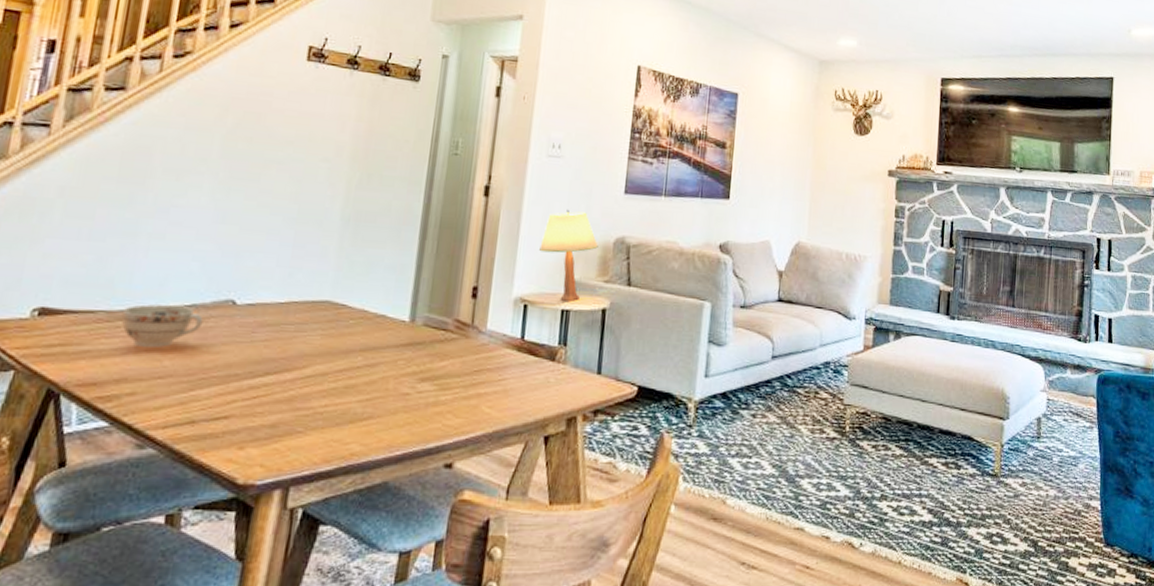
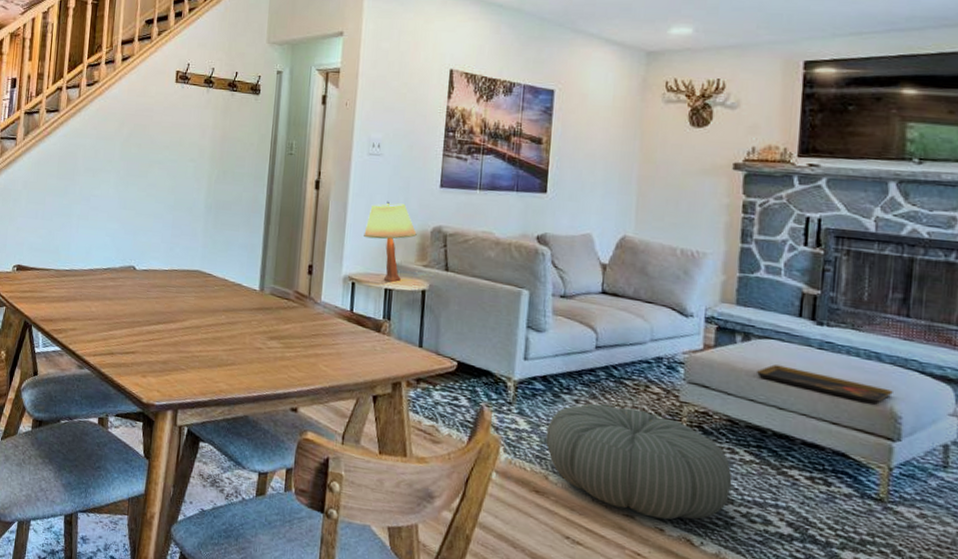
teacup: present [121,304,204,348] -> none [64,266,115,298]
pouf: none [724,416,886,527] -> present [545,403,733,520]
decorative tray: none [904,360,1004,388] -> present [756,364,893,405]

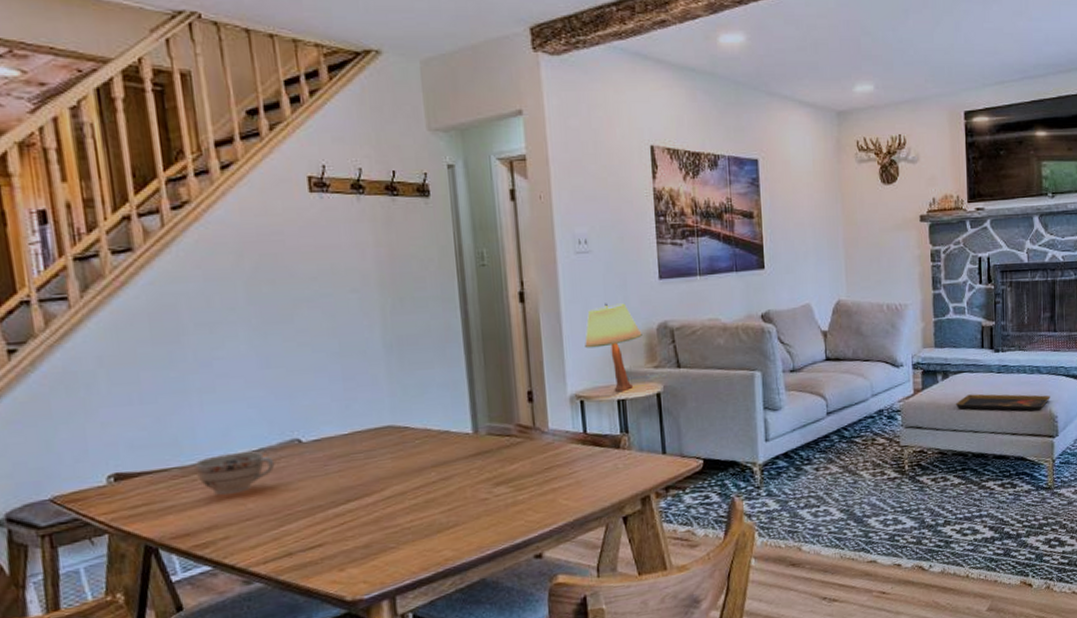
teacup: none [64,266,115,298] -> present [194,451,275,496]
pouf: present [545,403,733,520] -> none [794,462,947,558]

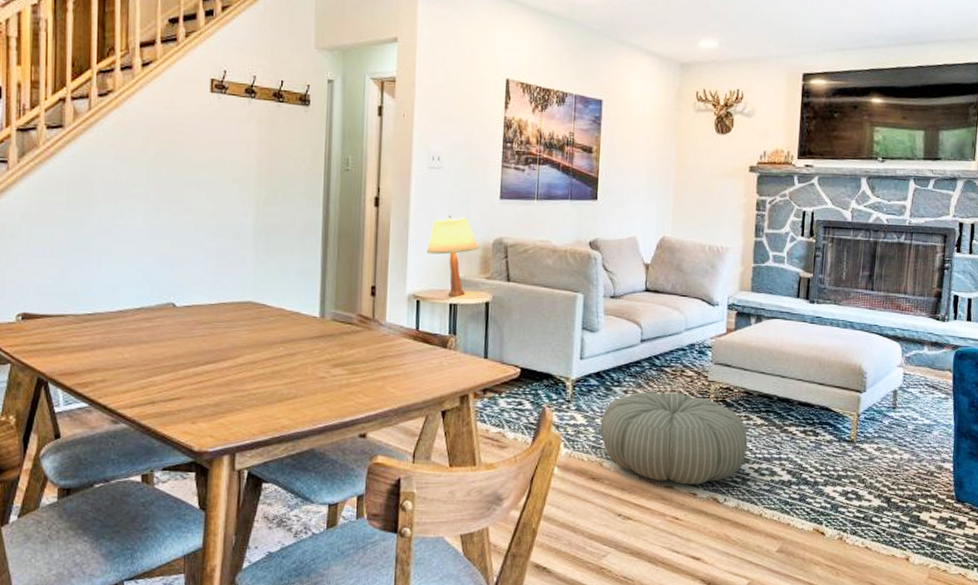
teacup: present [194,451,275,496] -> none [86,308,151,344]
pouf: none [794,462,947,558] -> present [600,392,748,485]
decorative tray: present [955,394,1050,412] -> none [765,340,861,365]

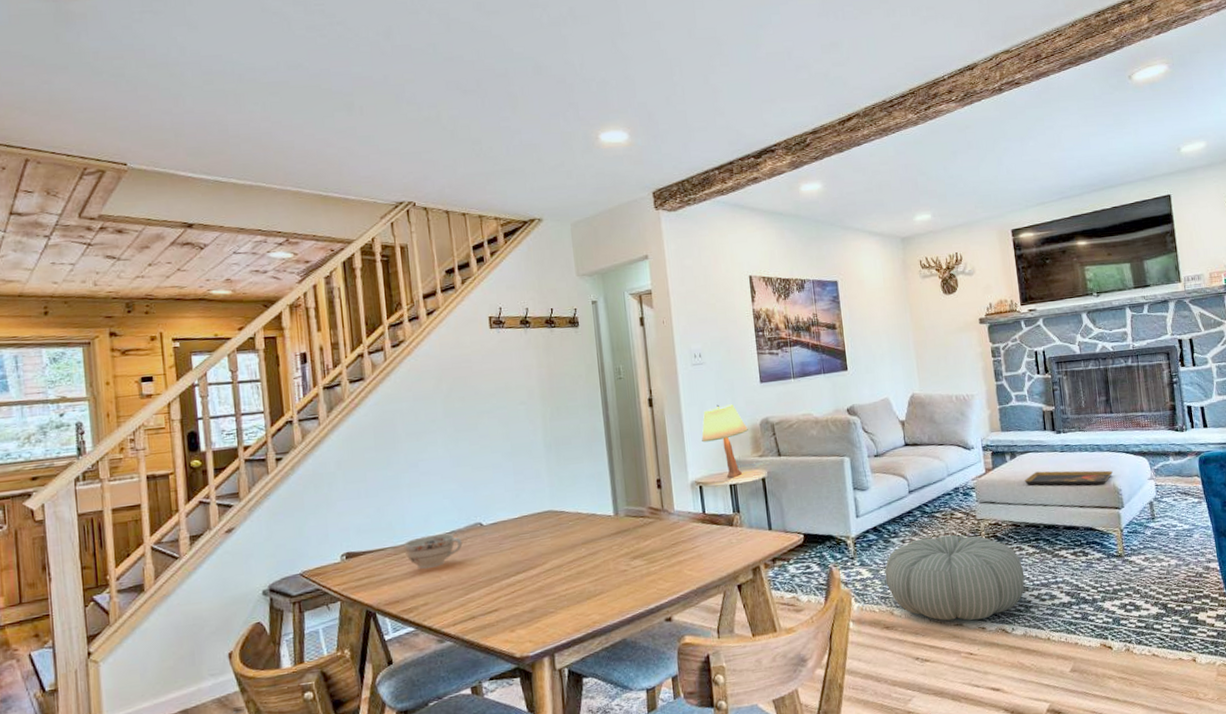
teacup: none [86,308,151,344] -> present [403,533,463,569]
decorative tray: none [765,340,861,365] -> present [1024,470,1113,486]

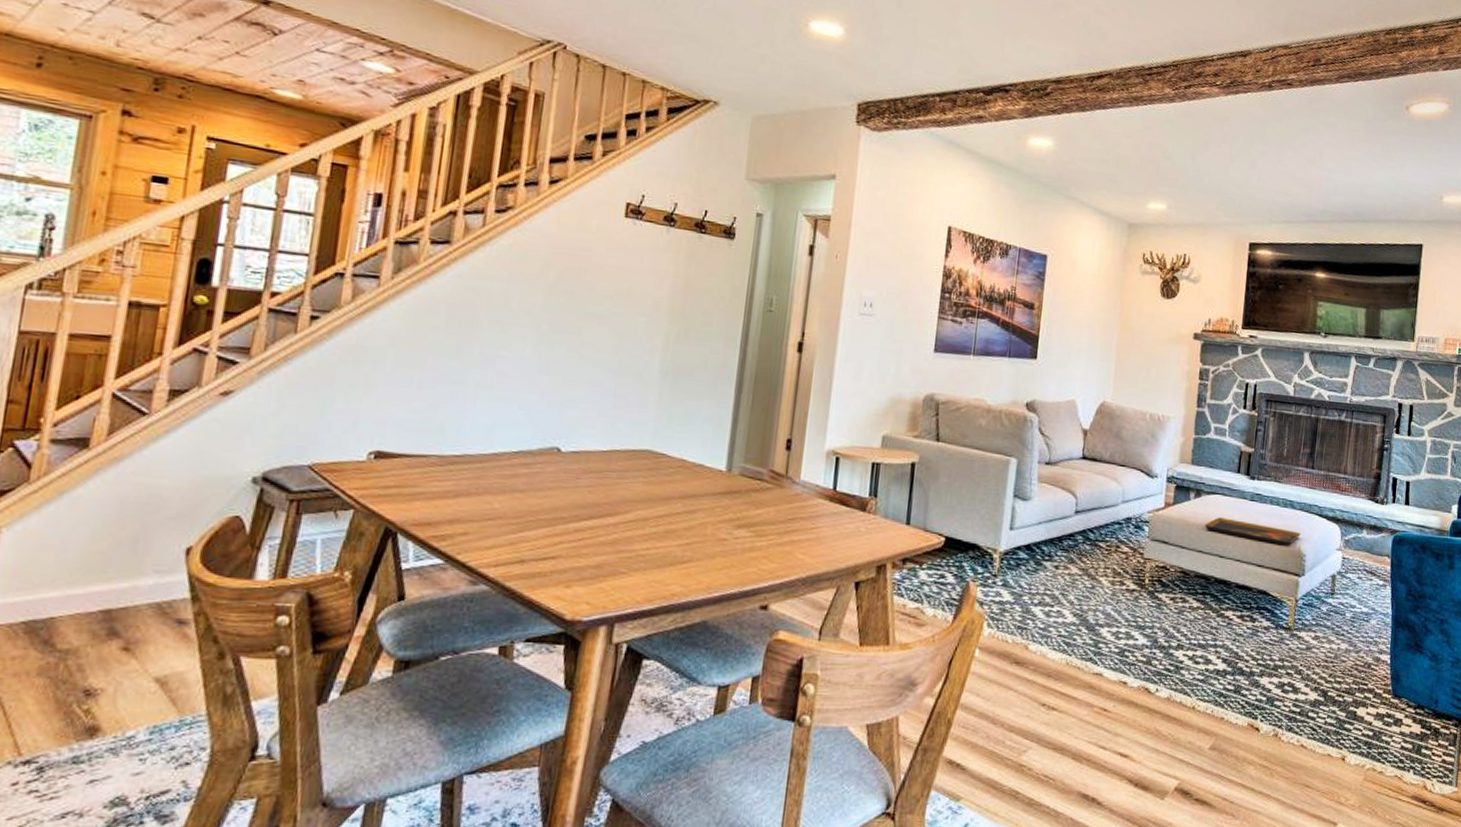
teacup: present [403,533,463,569] -> none [452,450,530,492]
table lamp: present [701,404,748,479] -> none [851,366,908,456]
pouf: present [885,535,1025,621] -> none [1027,568,1183,673]

